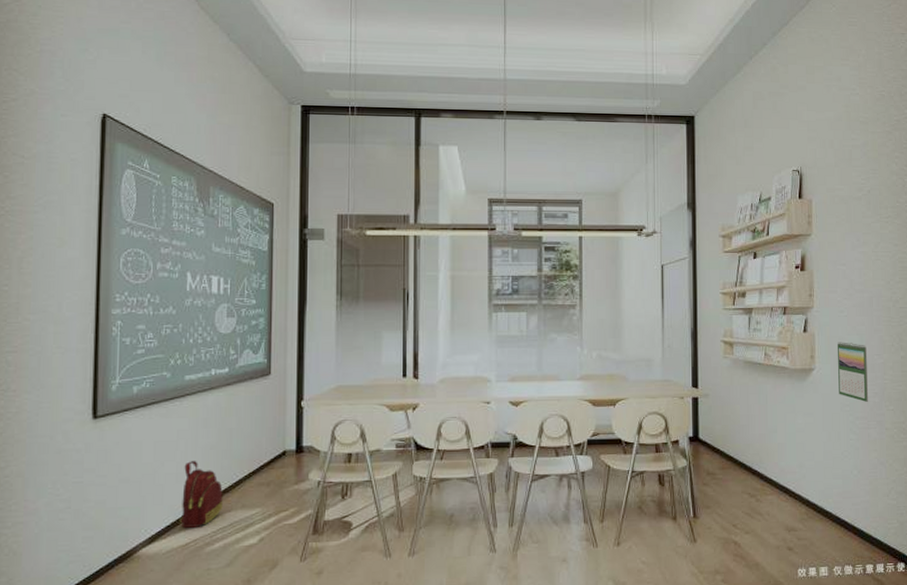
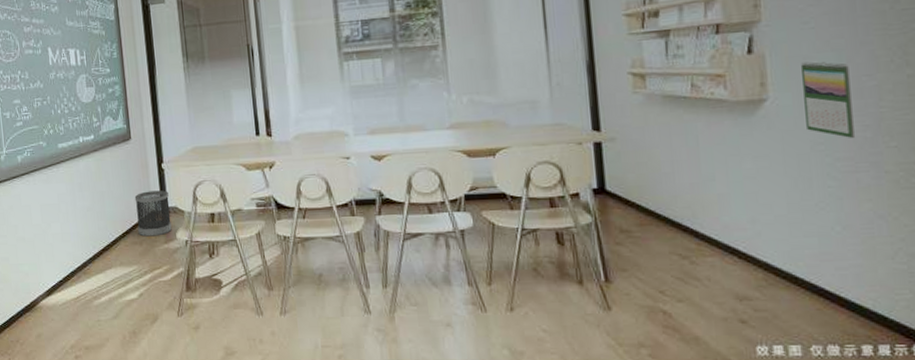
backpack: present [180,461,223,528] -> none [67,222,104,283]
wastebasket: none [266,429,305,477] -> present [134,190,172,237]

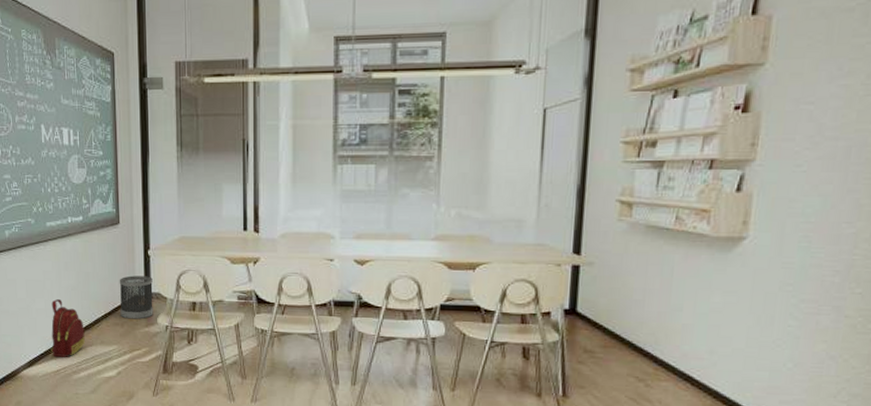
backpack: none [67,222,104,283] -> present [51,299,85,357]
calendar: present [801,62,854,138] -> none [779,204,832,282]

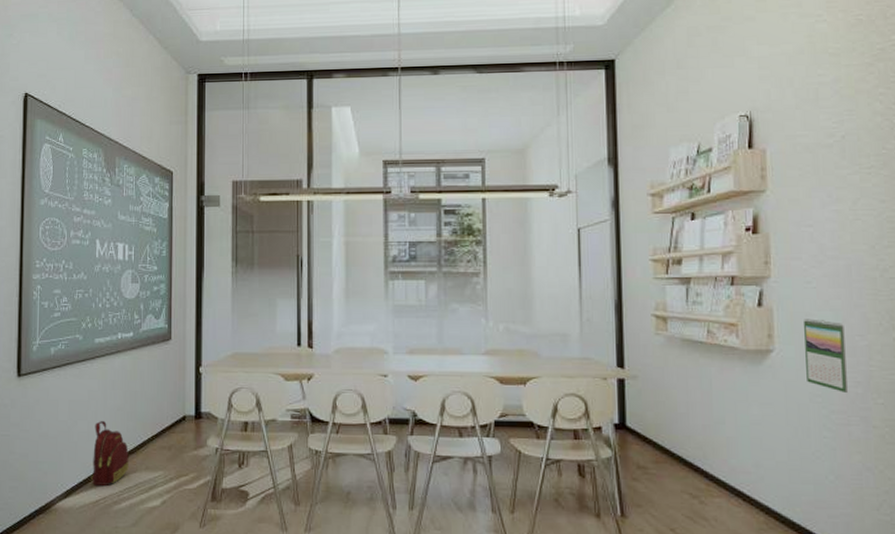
wastebasket: present [119,275,153,320] -> none [168,394,203,442]
calendar: none [779,204,832,282] -> present [804,318,847,392]

